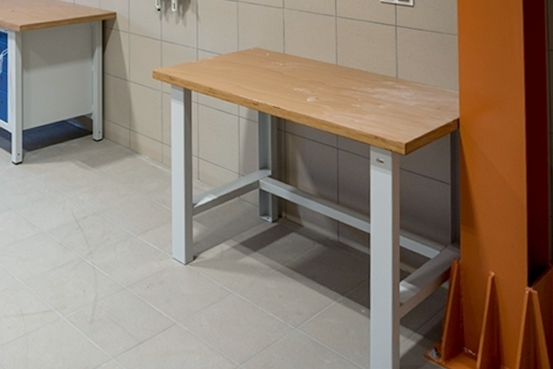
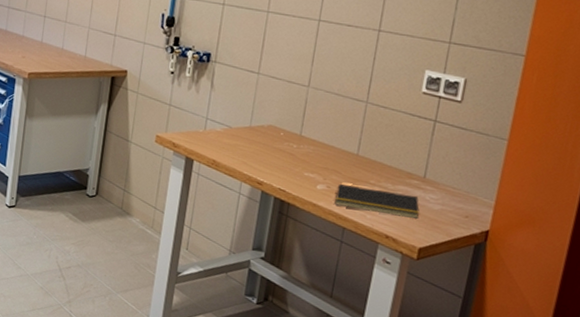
notepad: none [324,93,400,118] -> present [334,183,420,220]

